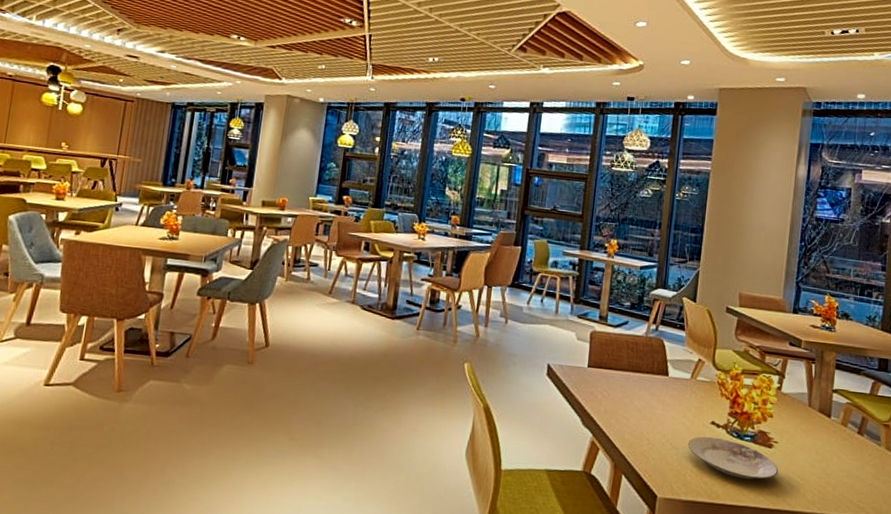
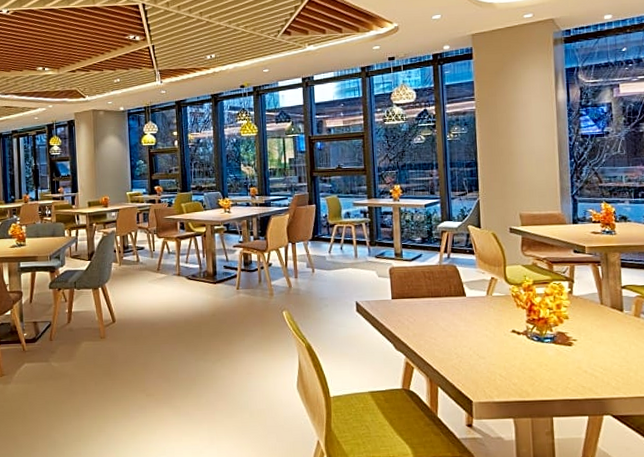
plate: present [687,436,779,480] -> none [493,343,582,377]

